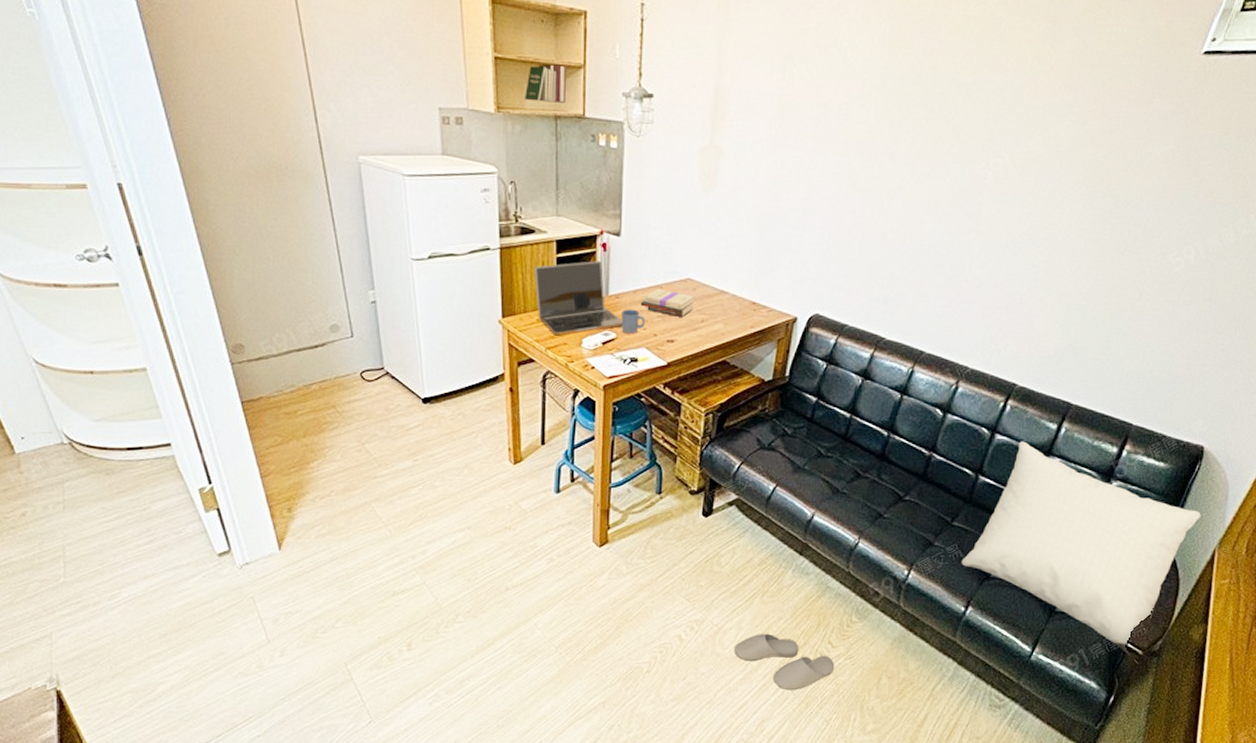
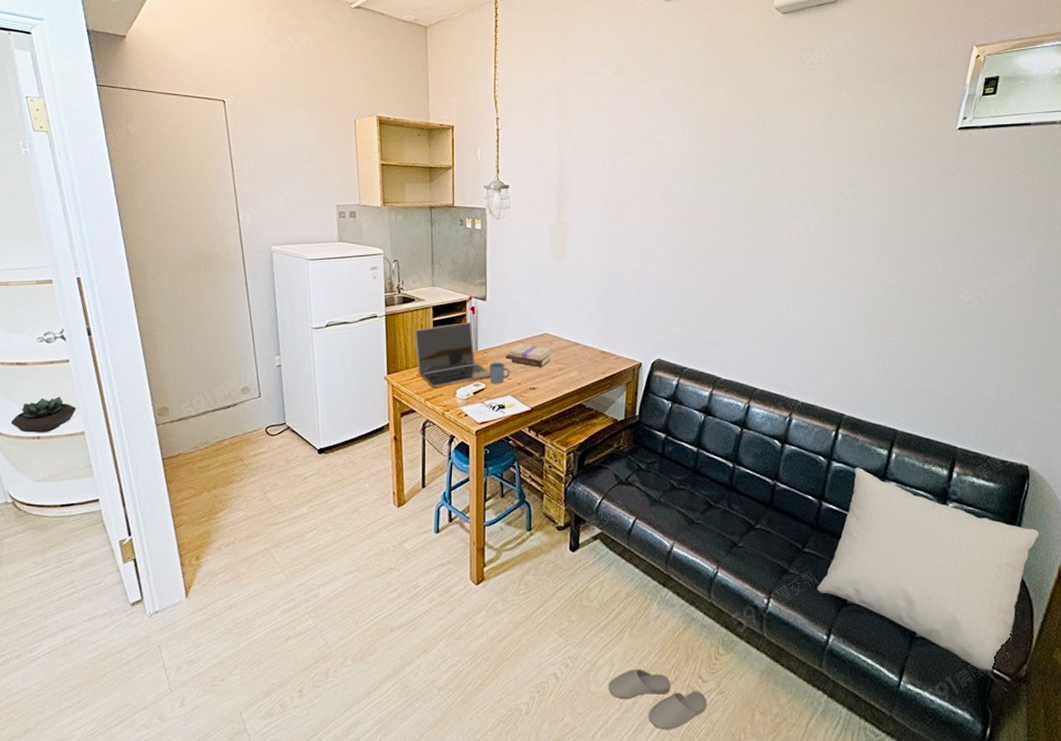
succulent plant: none [56,326,134,368] -> present [10,396,76,433]
books: present [525,64,566,103] -> none [406,167,438,196]

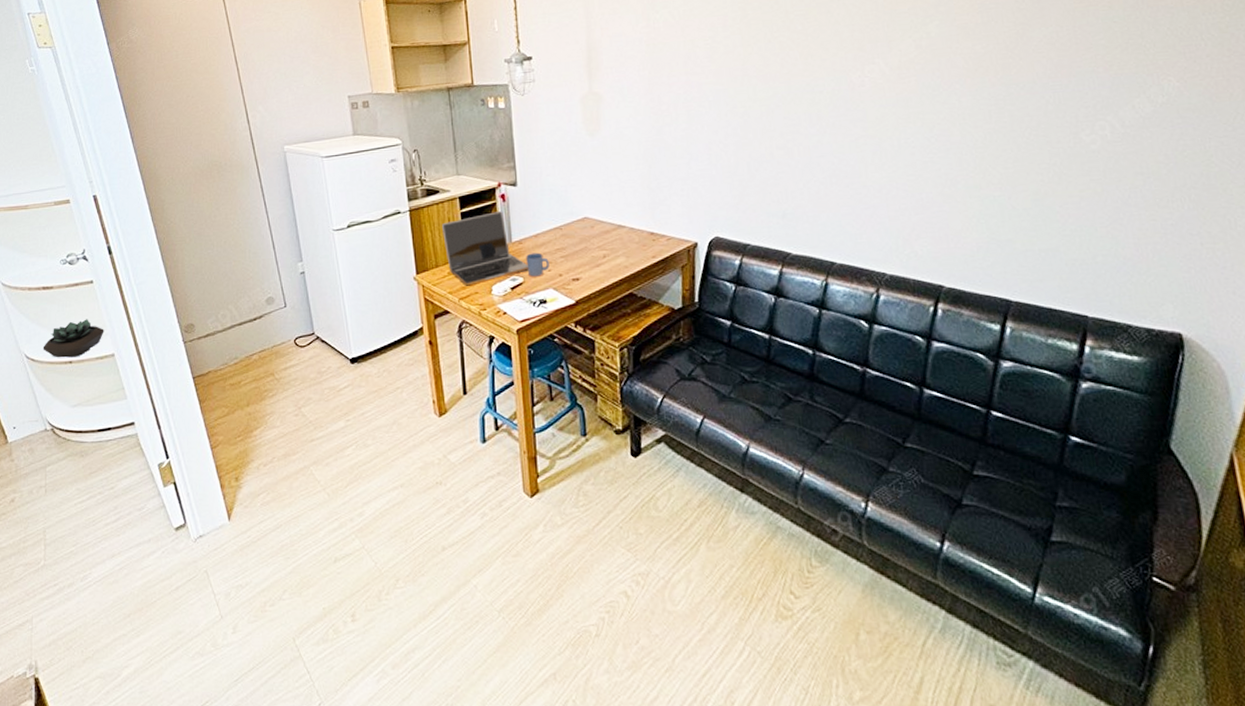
books: present [505,343,552,368] -> none [542,230,594,256]
slippers: present [609,668,707,729] -> none [687,584,803,651]
cushion: present [817,467,1040,692] -> none [924,346,1203,603]

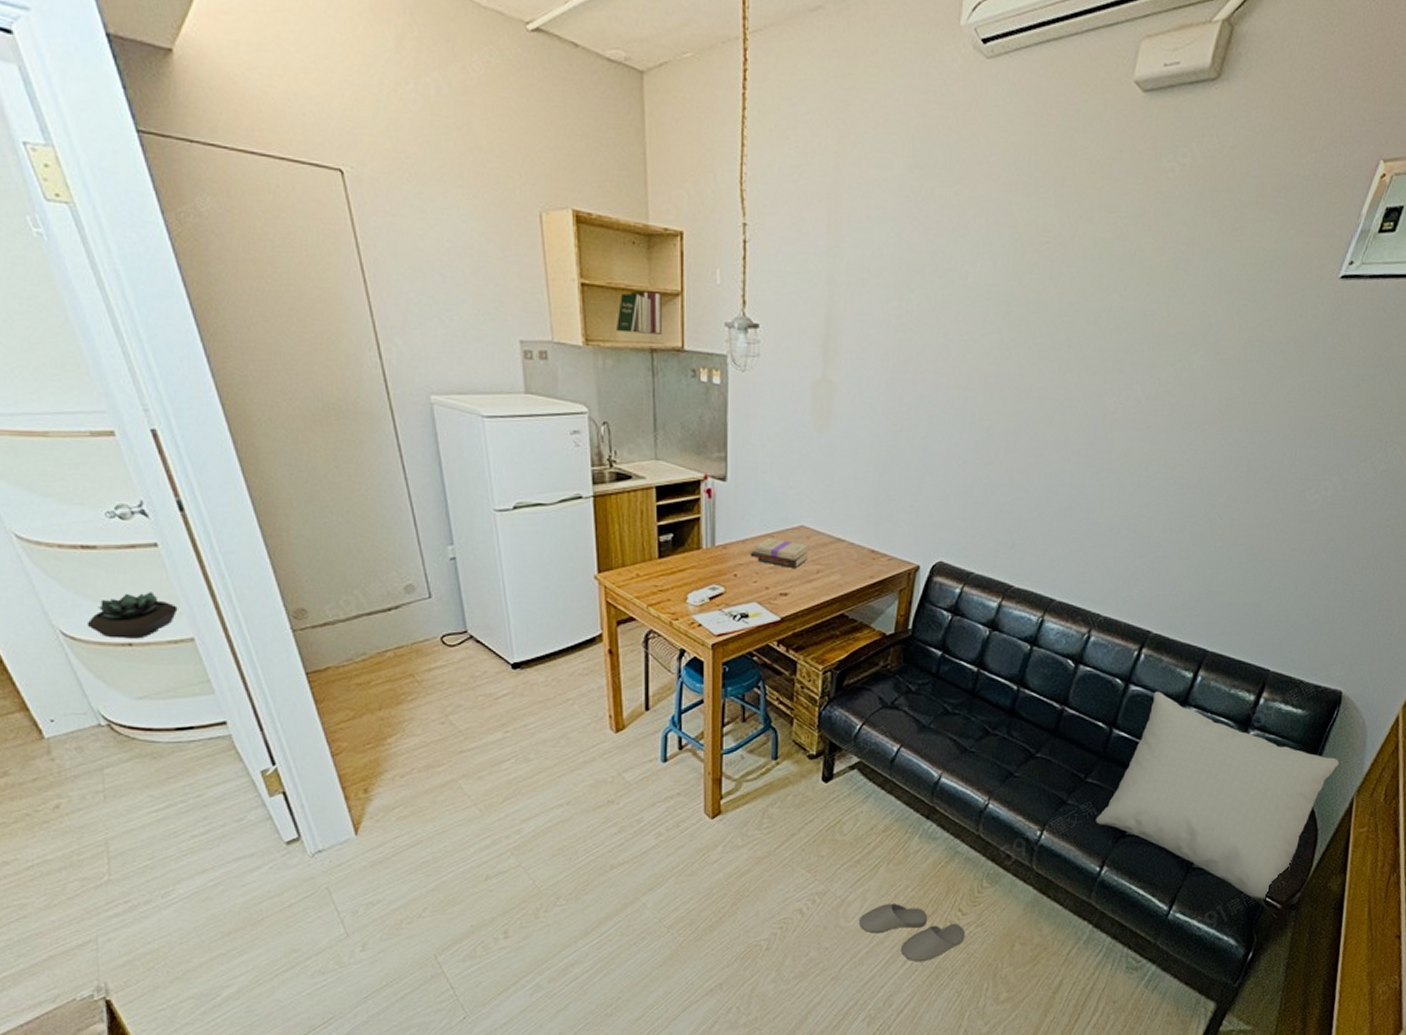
books: none [420,44,455,79] -> present [617,291,662,334]
laptop: present [442,211,528,286] -> none [633,509,731,592]
mug: present [526,252,549,278] -> none [730,560,756,589]
books: none [542,230,594,256] -> present [750,537,809,569]
slippers: none [687,584,803,651] -> present [859,903,966,961]
cushion: none [924,346,1203,603] -> present [1095,691,1340,918]

